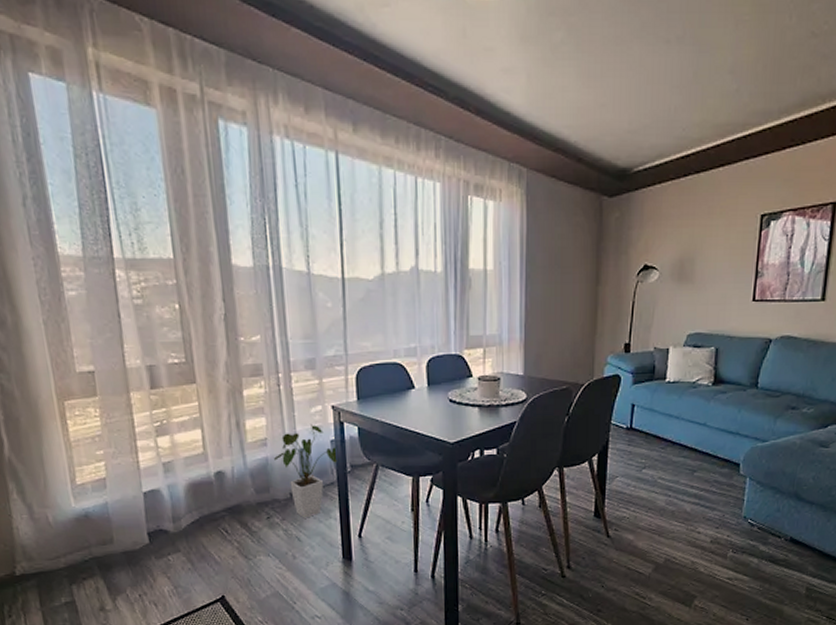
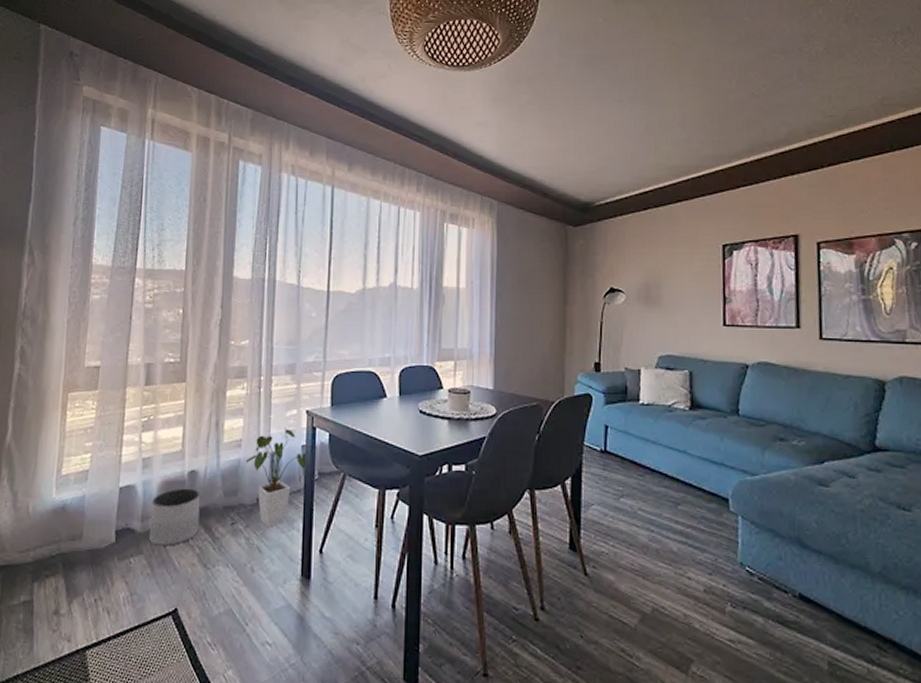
planter: none [180,488,234,543] -> present [148,488,201,547]

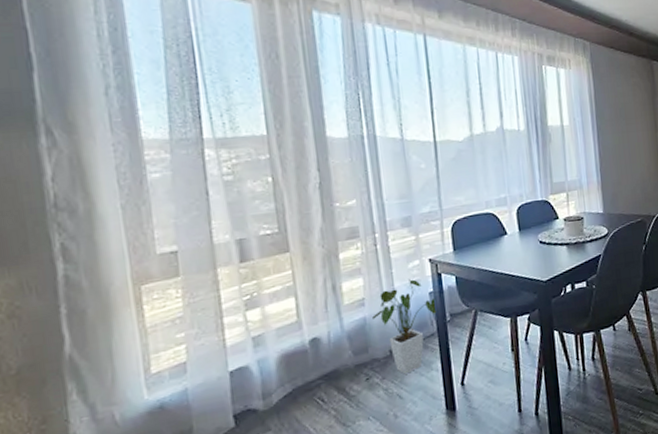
planter: present [148,488,201,547] -> none [271,355,331,419]

